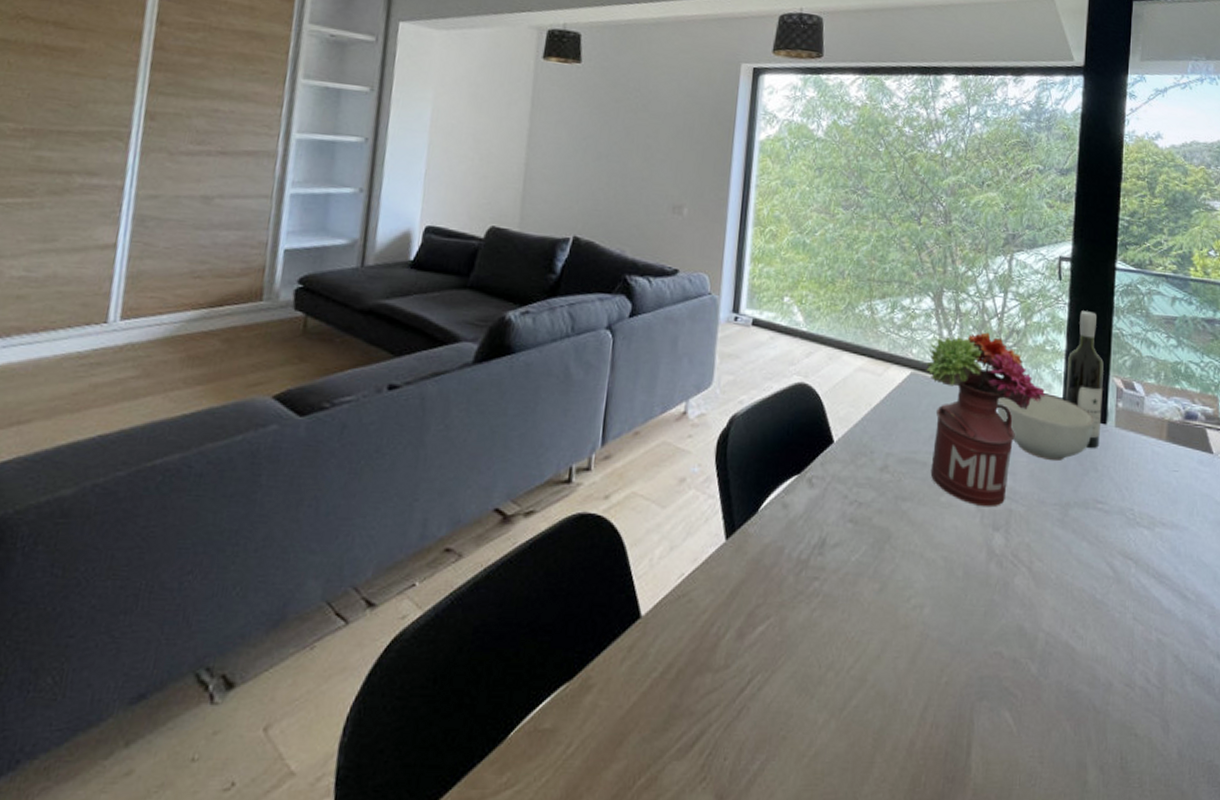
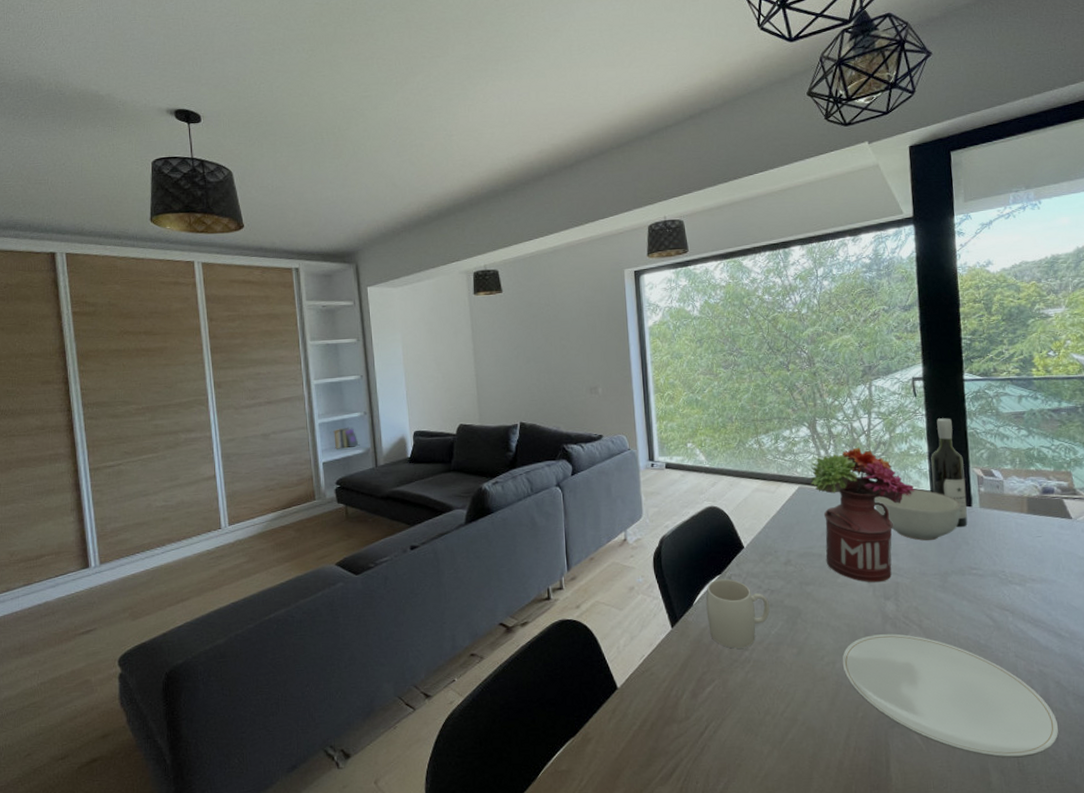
books: none [307,205,343,235] -> present [333,427,358,449]
mug: none [773,480,854,577] -> present [705,578,770,649]
plate: none [931,574,1172,751] -> present [842,633,1059,758]

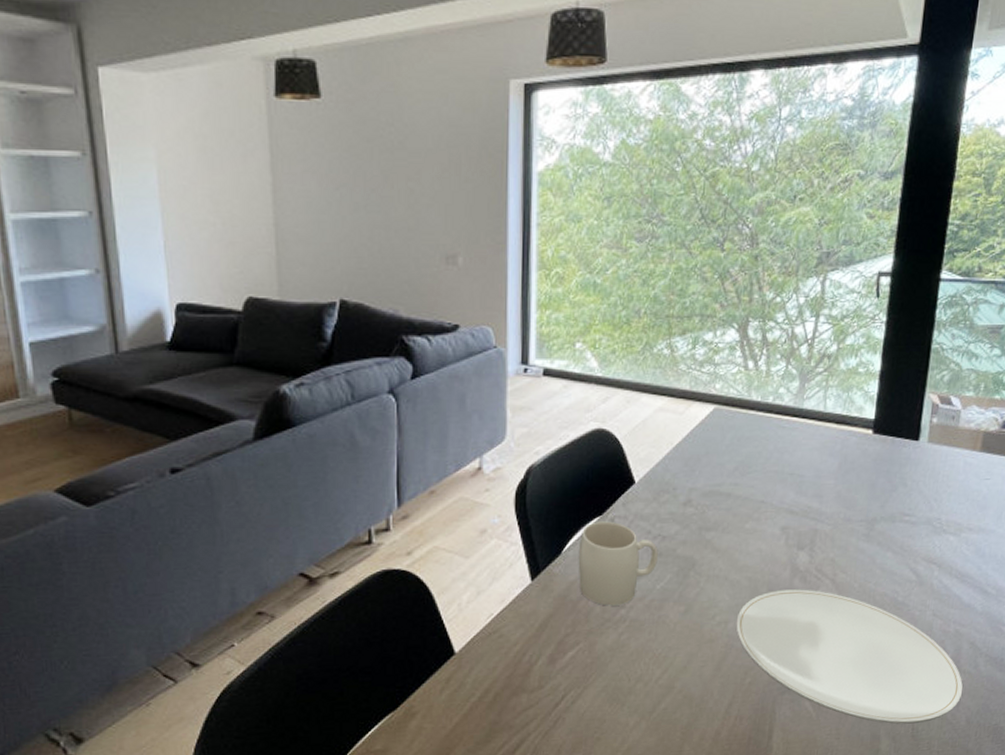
books: present [333,427,358,449] -> none [46,291,86,324]
flower arrangement: present [810,447,915,583] -> none [730,360,857,530]
bowl: present [874,489,962,541] -> none [804,416,907,480]
bottle: present [931,418,968,528] -> none [877,328,920,466]

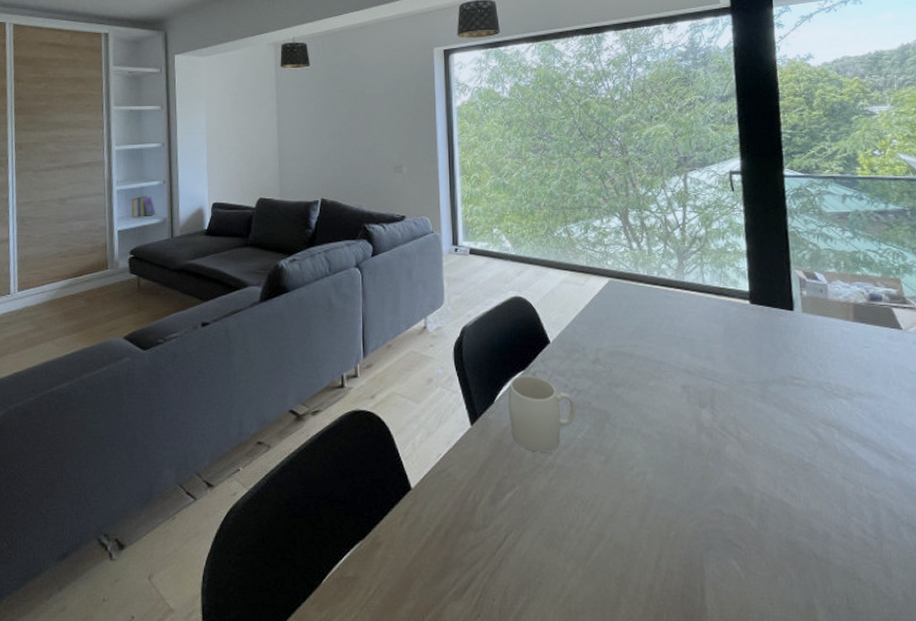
books: none [46,291,86,324] -> present [131,195,155,218]
plate: present [736,589,963,724] -> none [653,445,893,594]

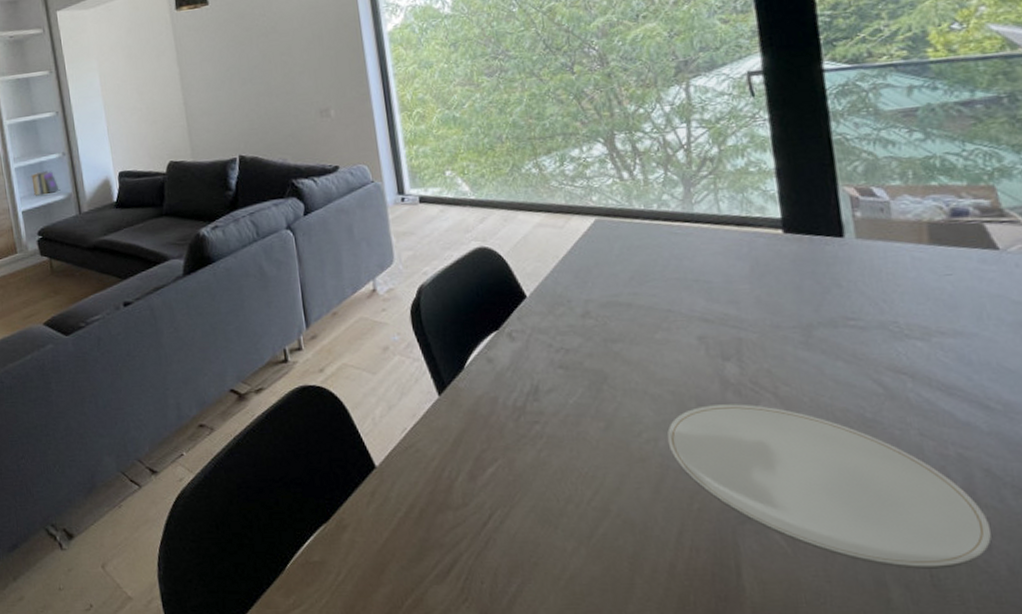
mug: present [508,375,576,452] -> none [480,335,566,421]
plate: none [653,445,893,594] -> present [666,404,993,569]

